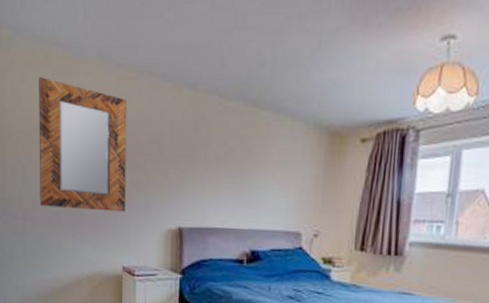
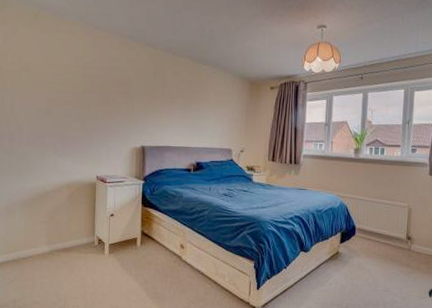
home mirror: present [39,77,127,212] -> none [26,31,102,135]

